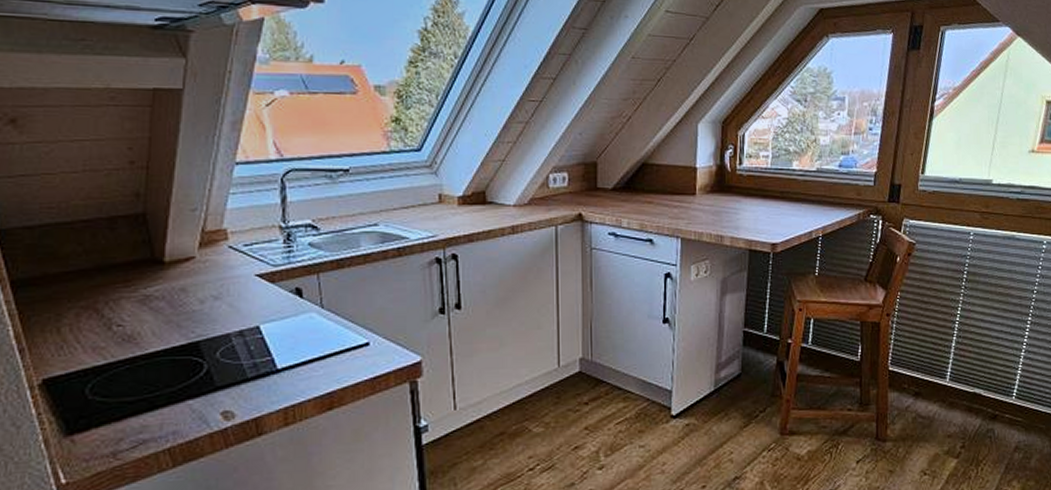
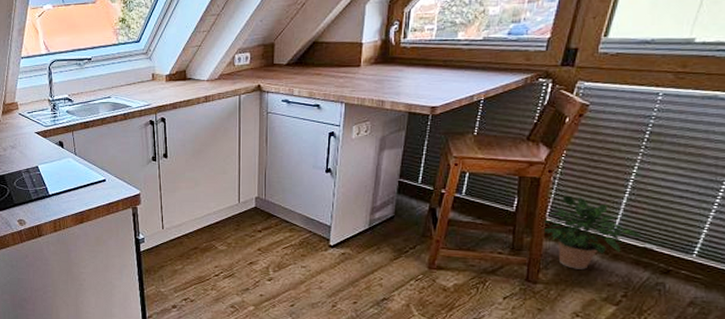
potted plant: none [885,340,972,422] -> present [542,195,643,269]

